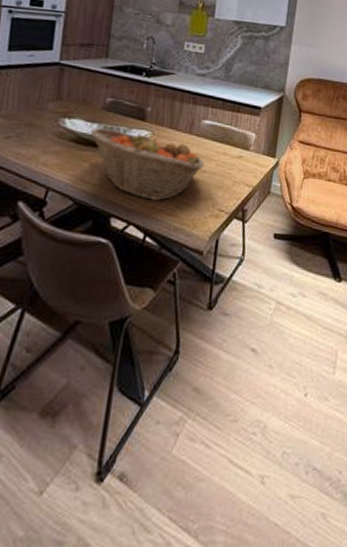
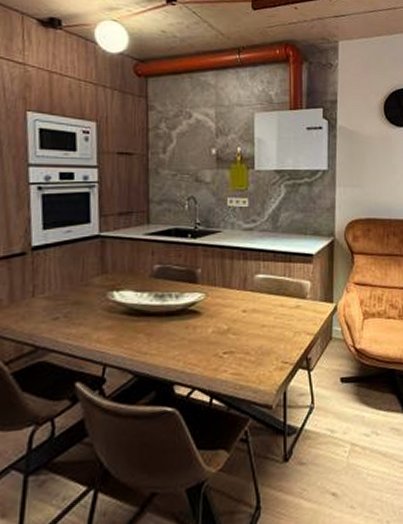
fruit basket: present [90,127,205,201] -> none [141,295,263,362]

